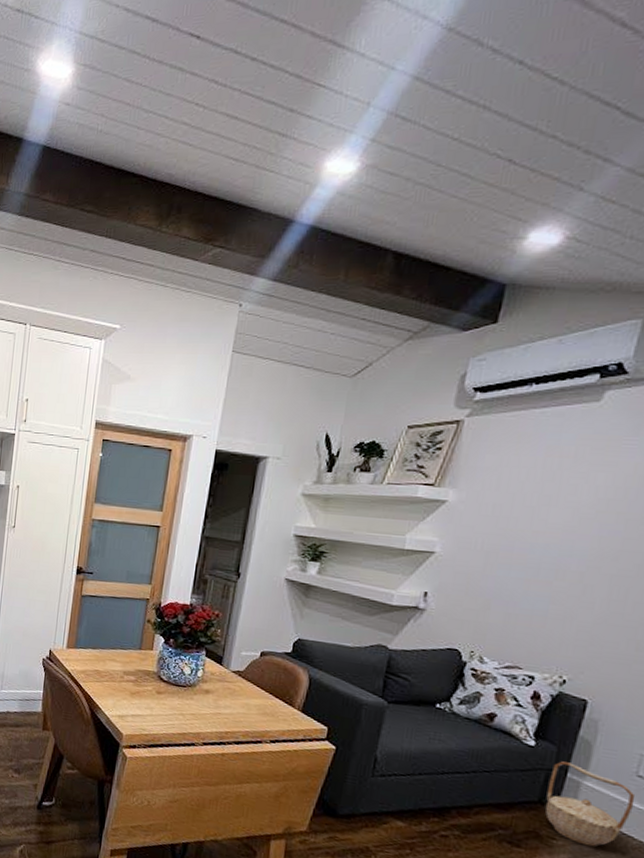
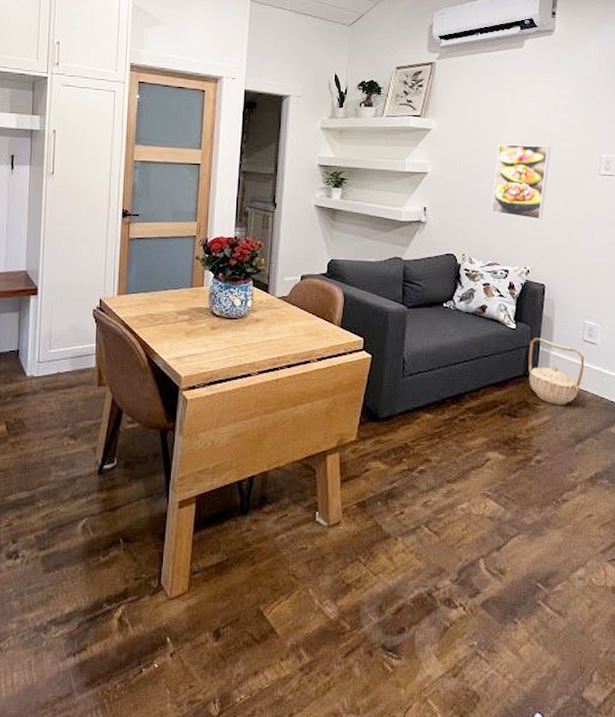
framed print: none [520,523,626,622] -> present [492,144,551,220]

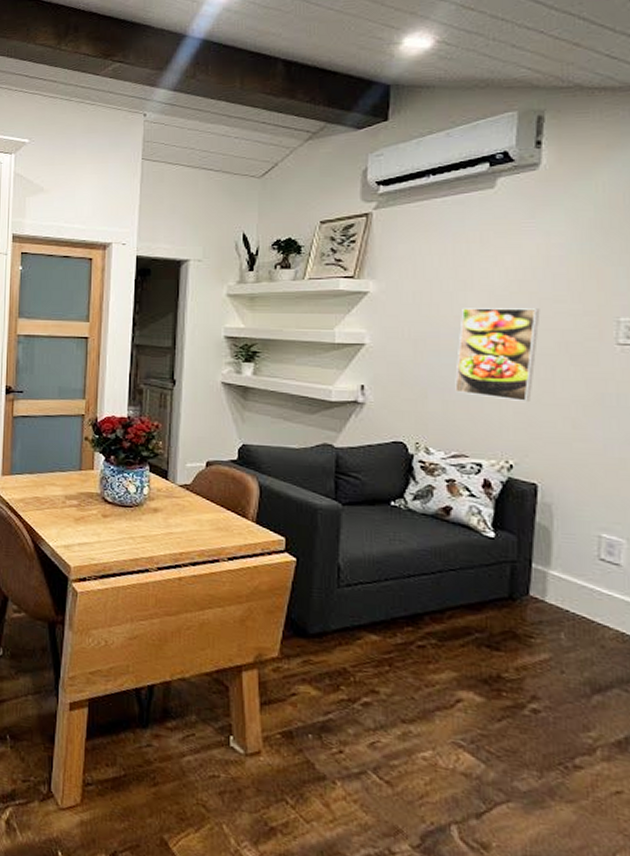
basket: present [529,338,585,406] -> none [515,551,603,642]

